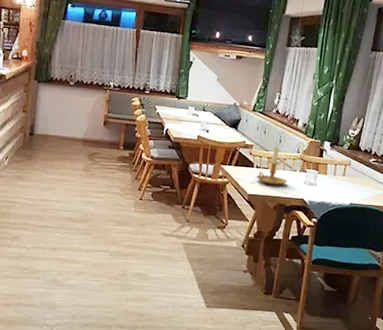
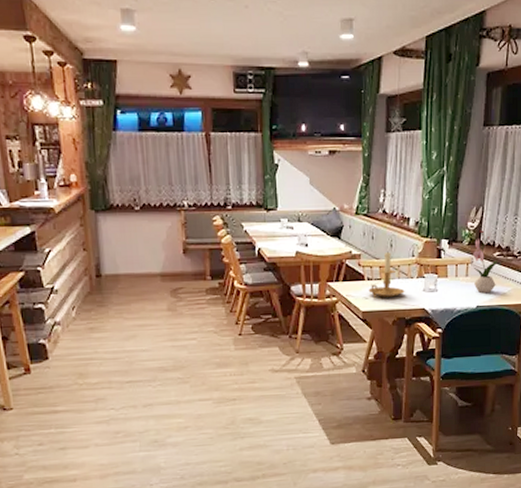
flower arrangement: none [350,138,372,194] -> present [473,230,497,294]

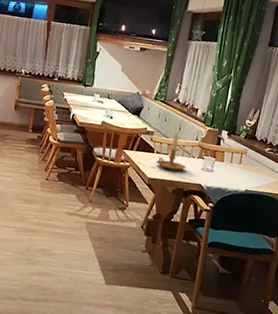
flower arrangement: present [473,230,497,294] -> none [246,128,268,181]

